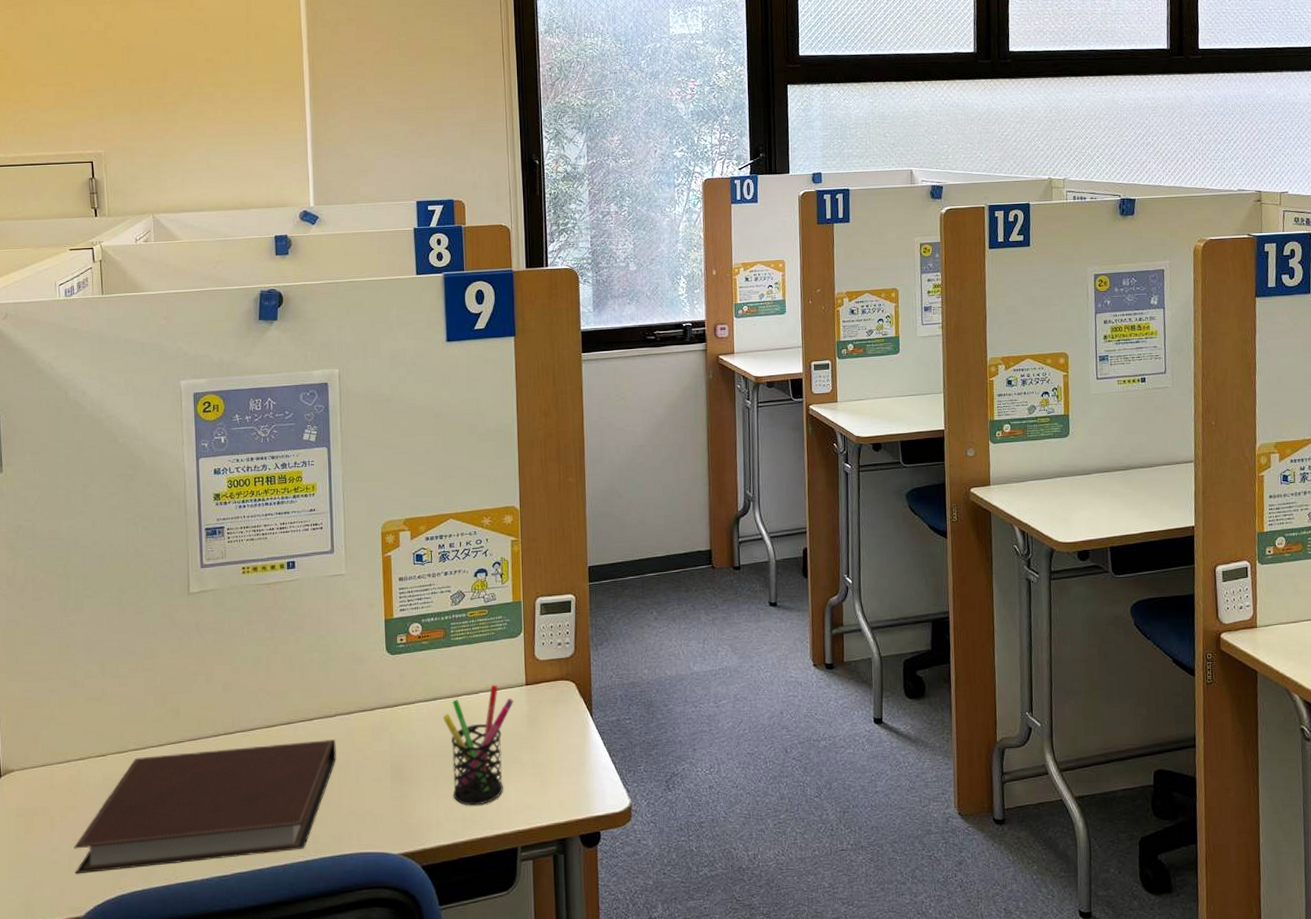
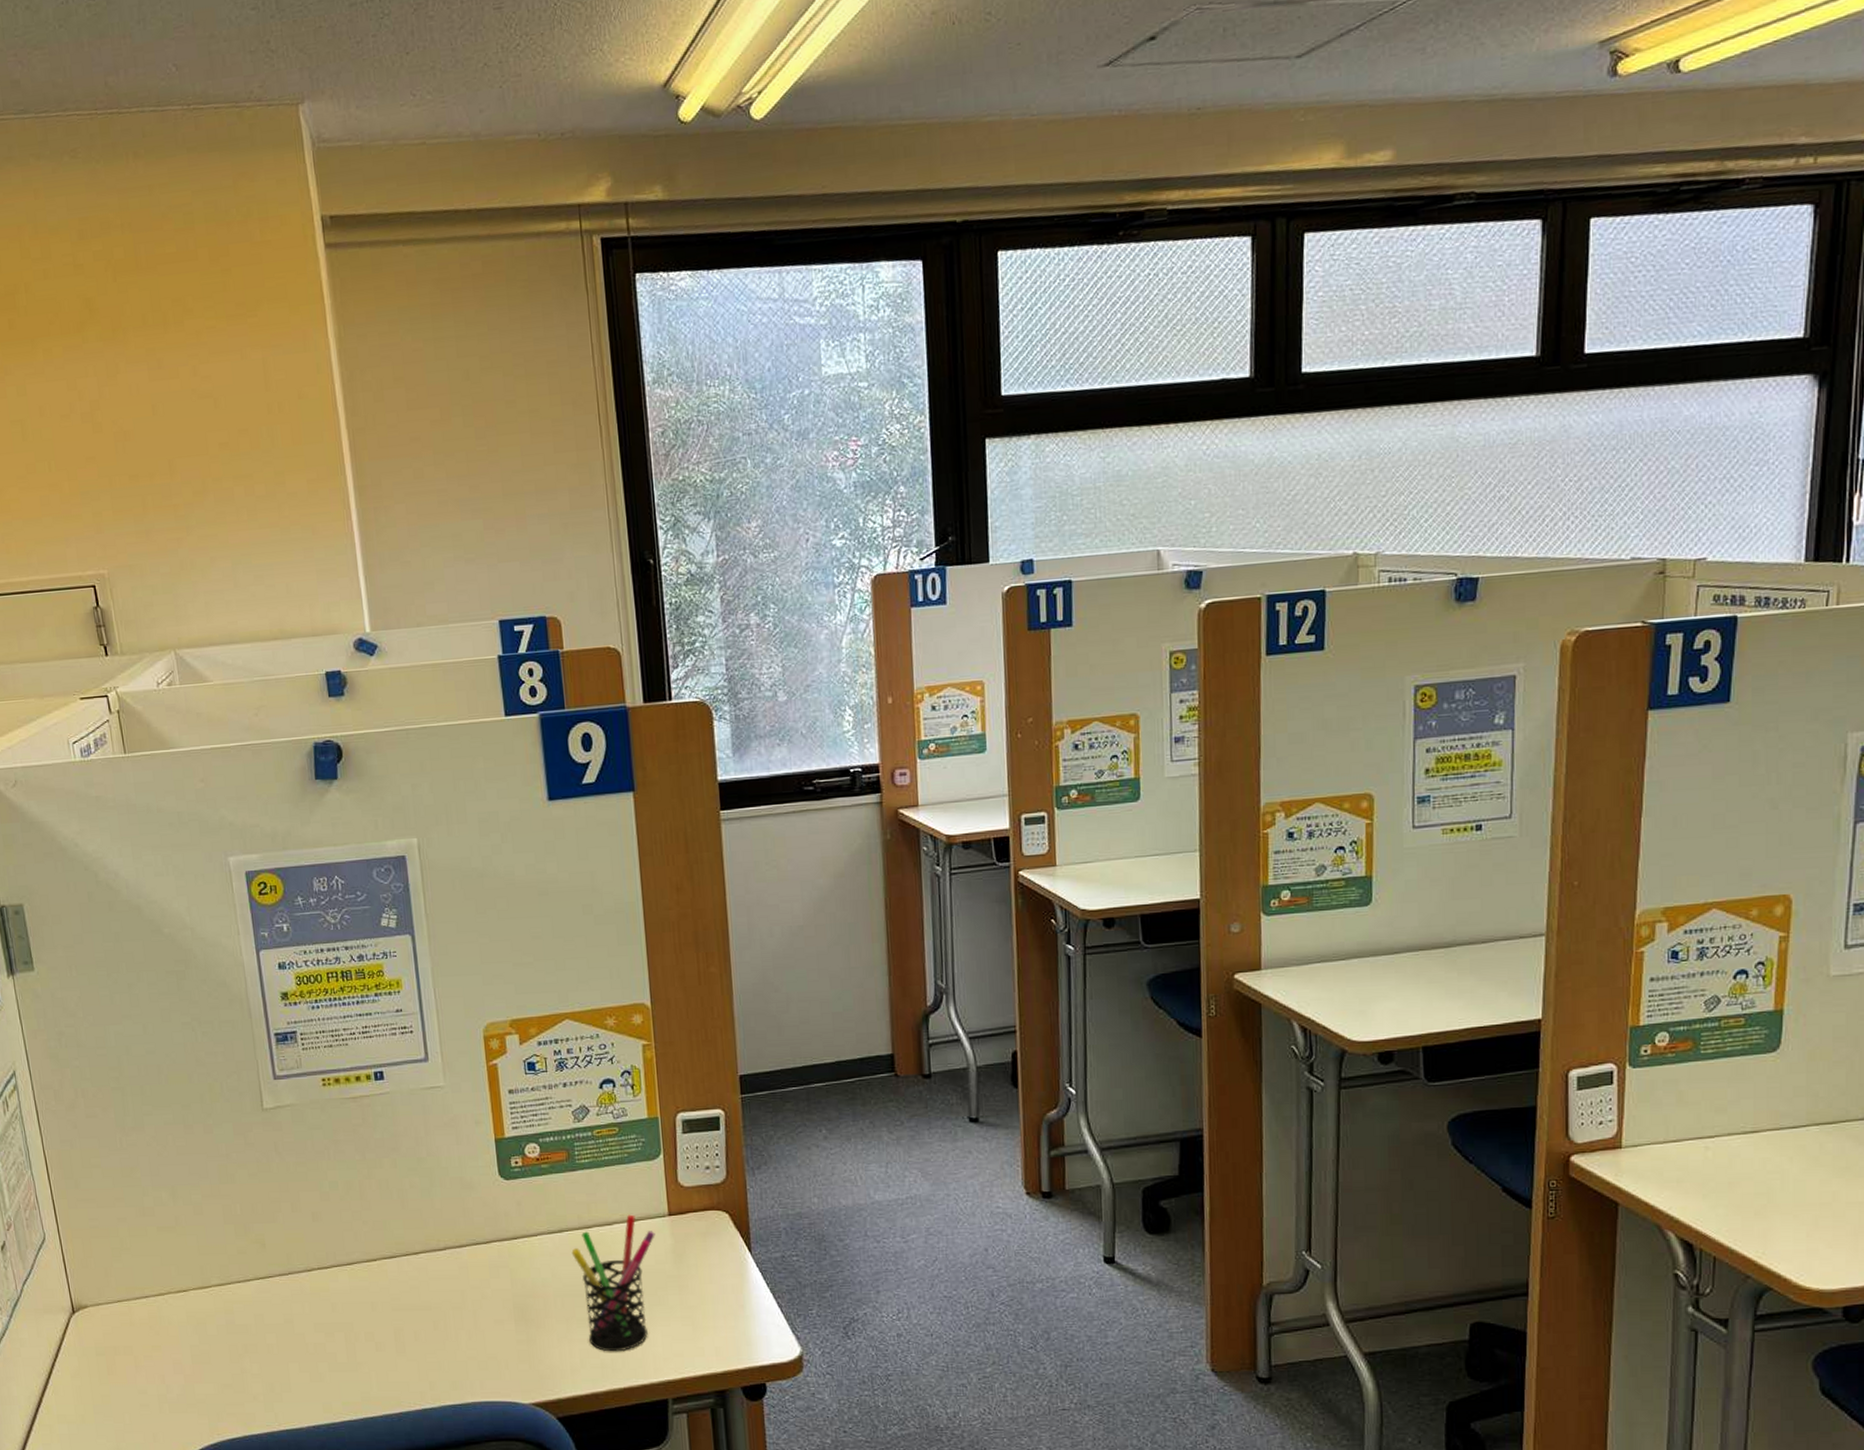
notebook: present [74,739,336,874] -> none [163,1276,450,1418]

